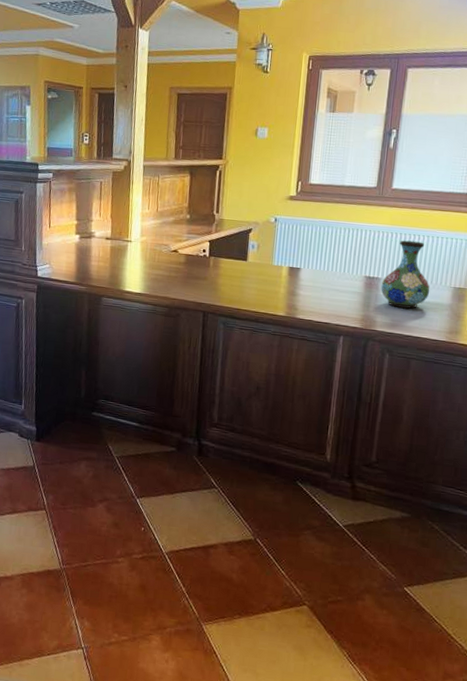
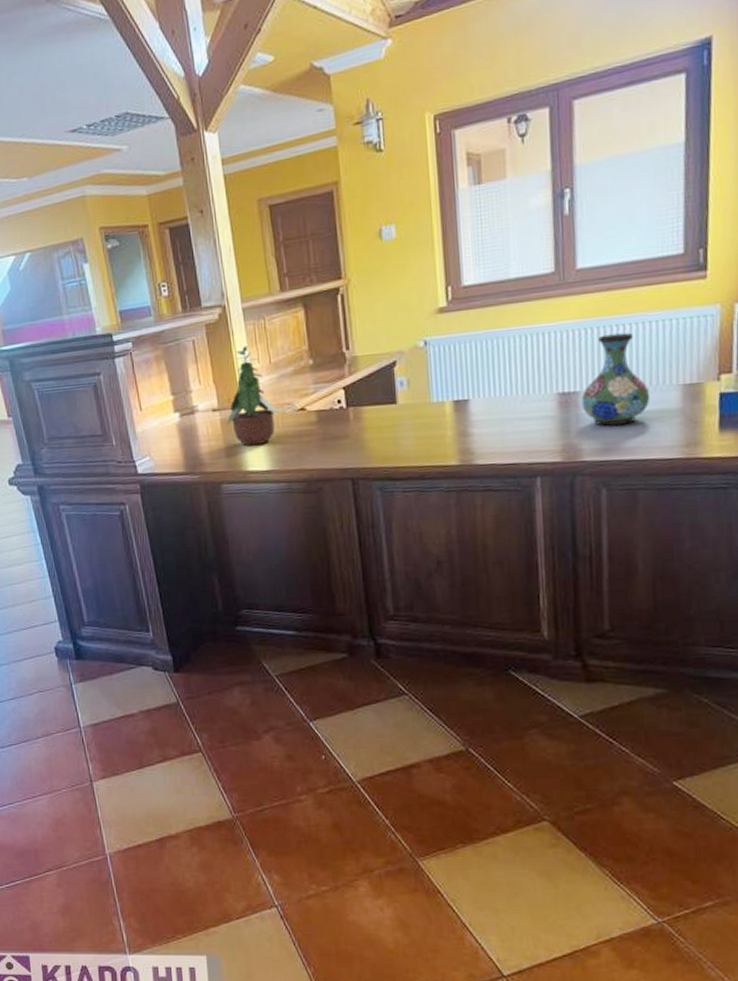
potted plant: none [115,194,156,273] -> present [226,345,278,446]

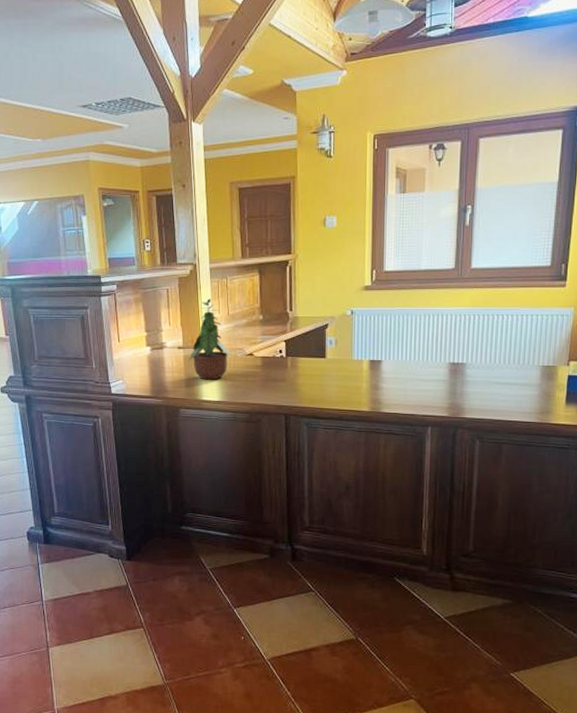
vase: present [581,332,651,427] -> none [466,321,518,393]

